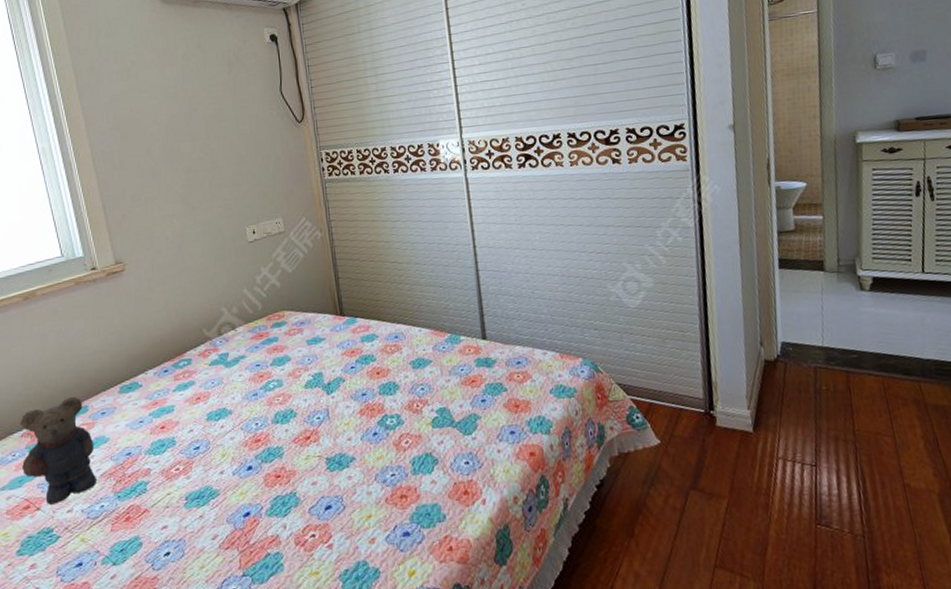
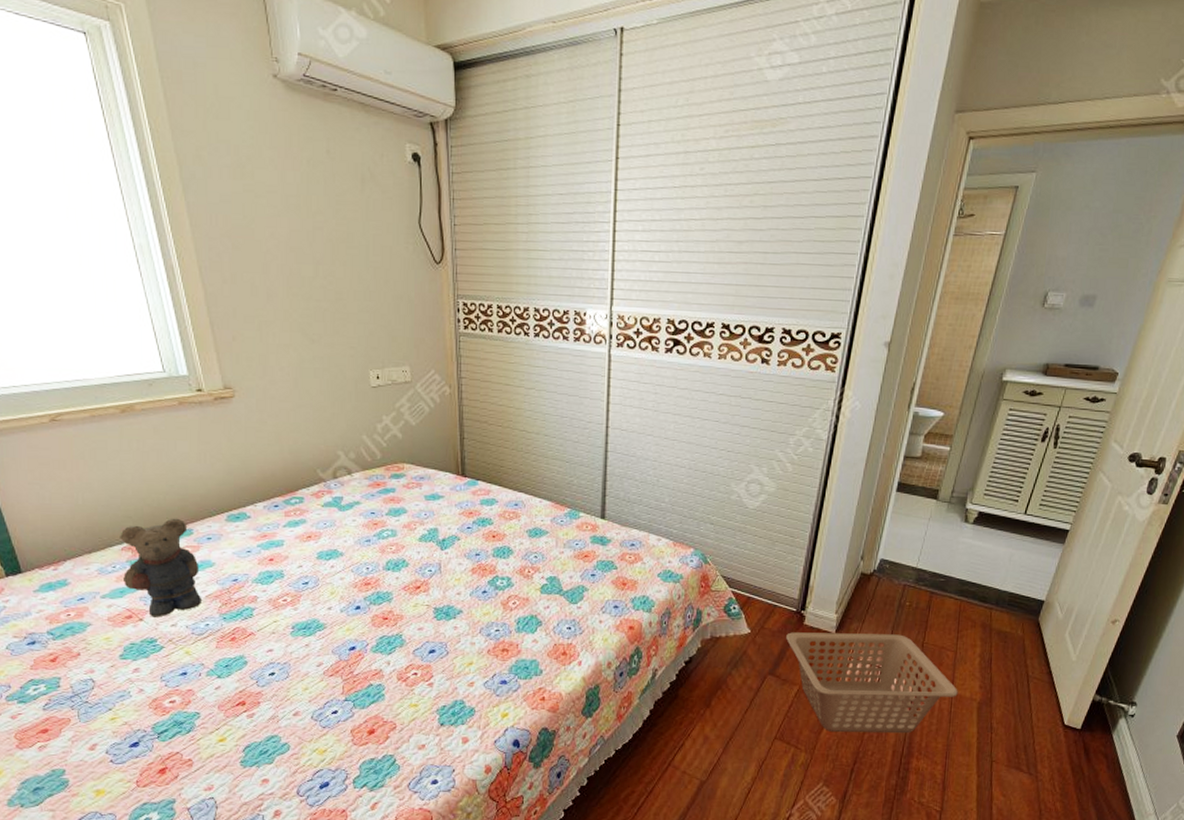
laundry basket: none [700,424,911,552] -> present [786,632,958,734]

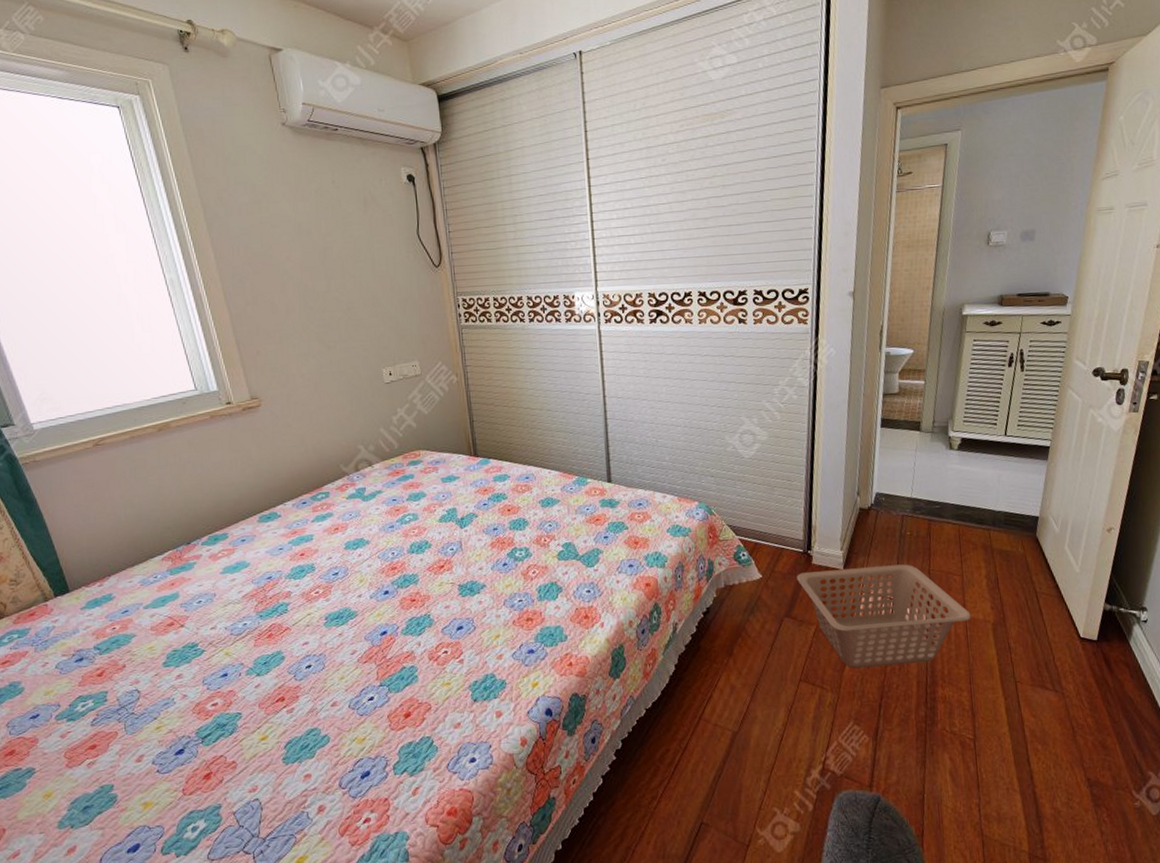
teddy bear: present [120,518,201,617] -> none [160,524,239,622]

